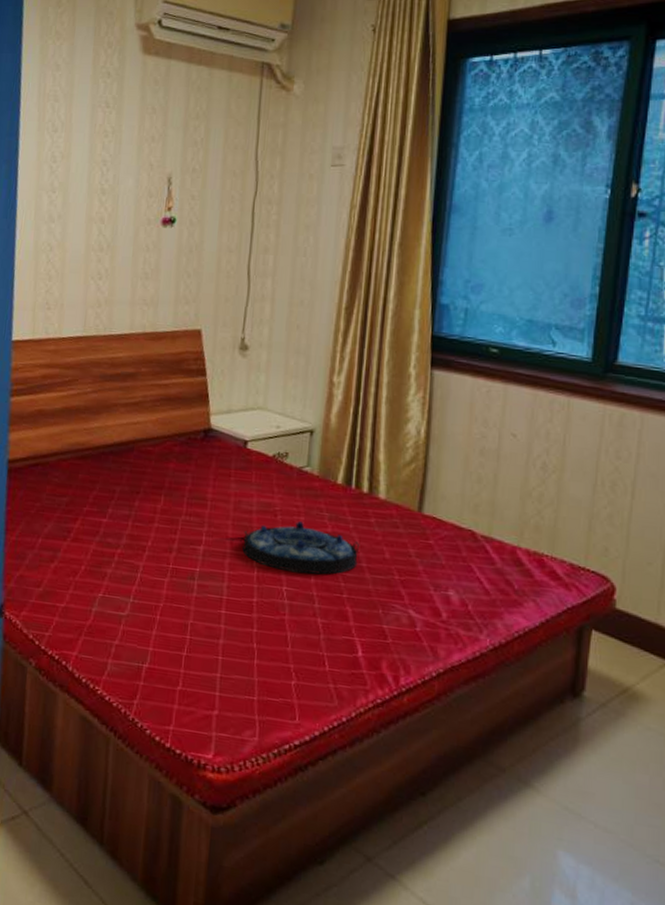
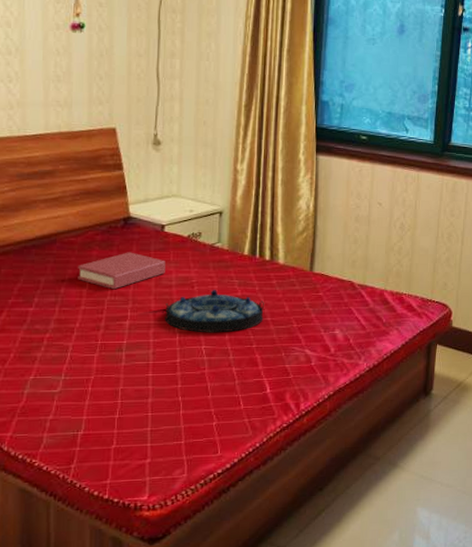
hardback book: none [153,468,247,509] -> present [78,252,166,290]

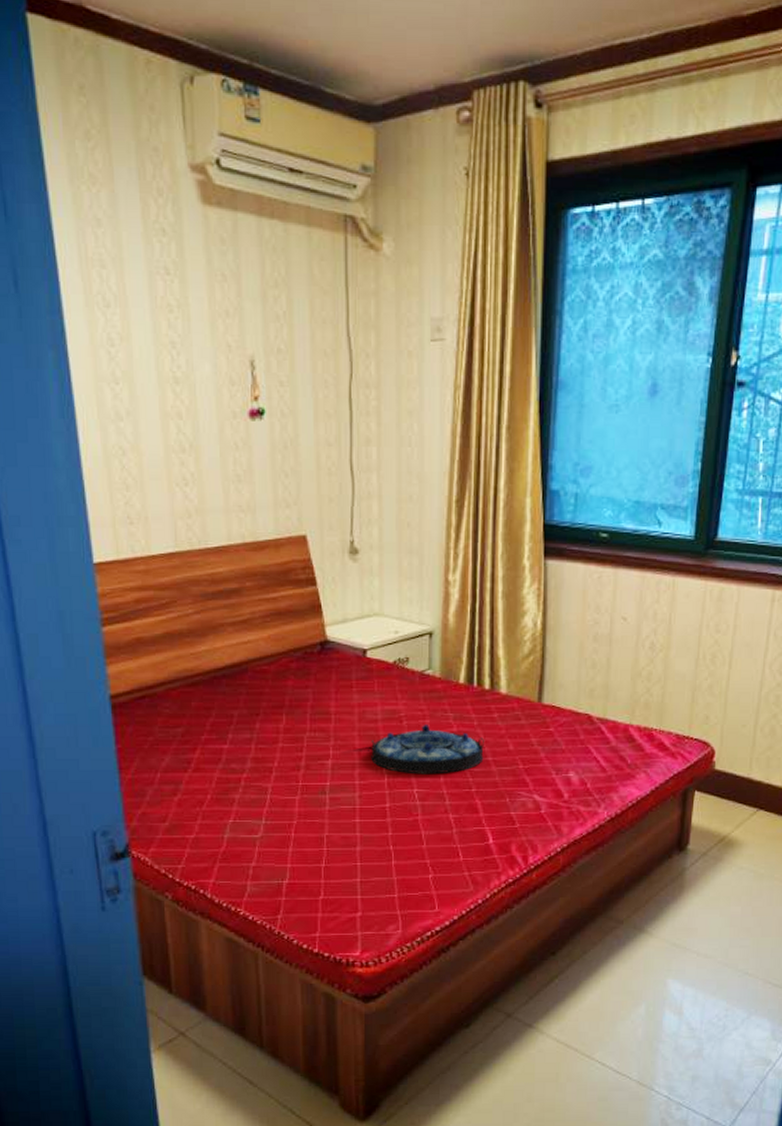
hardback book: present [78,252,166,290] -> none [273,681,369,725]

